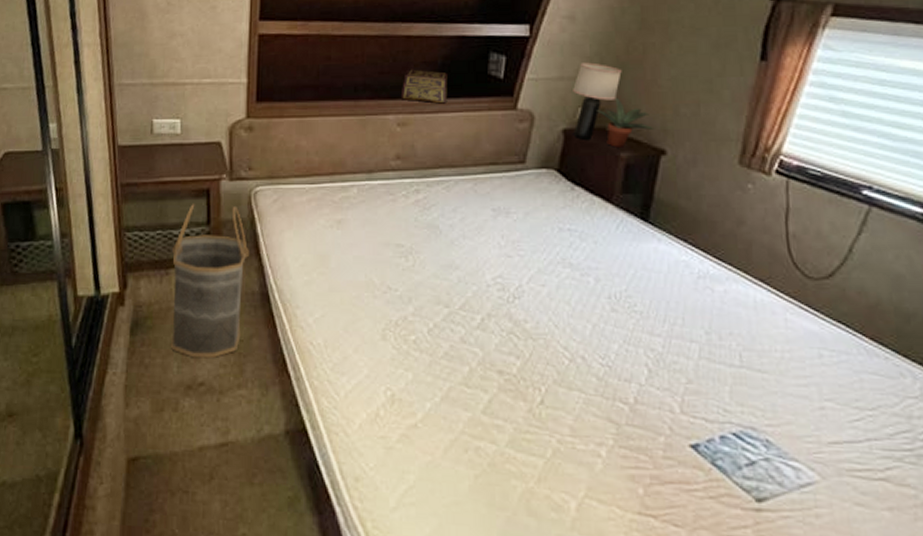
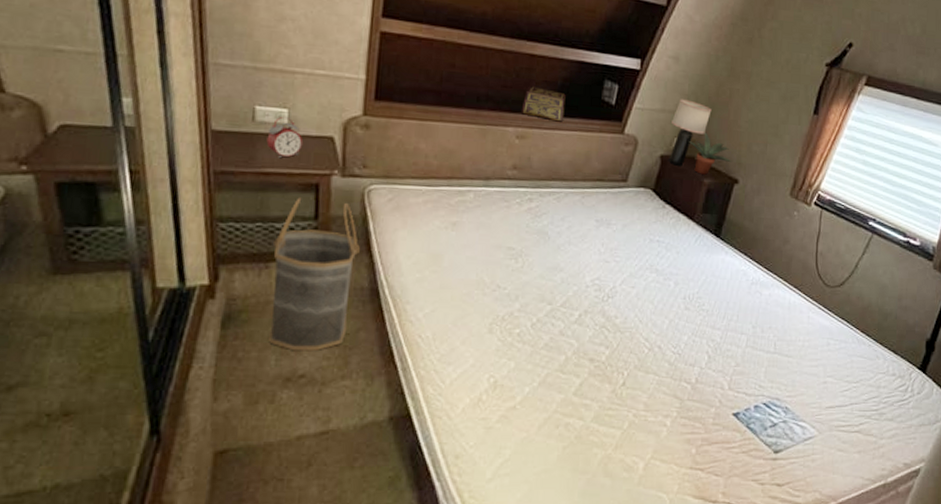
alarm clock: none [163,126,195,167] -> present [266,116,304,159]

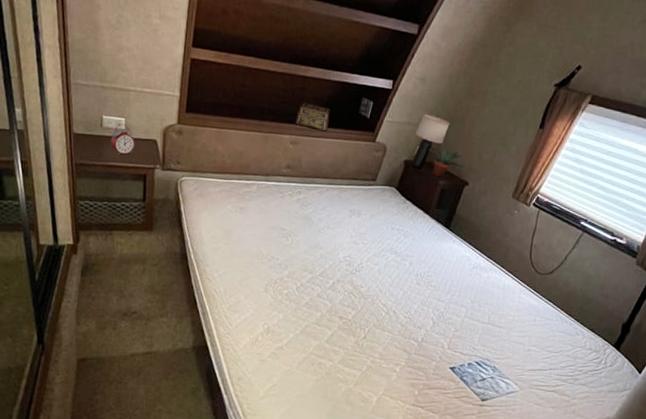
basket: present [269,197,360,352] -> none [112,184,174,296]

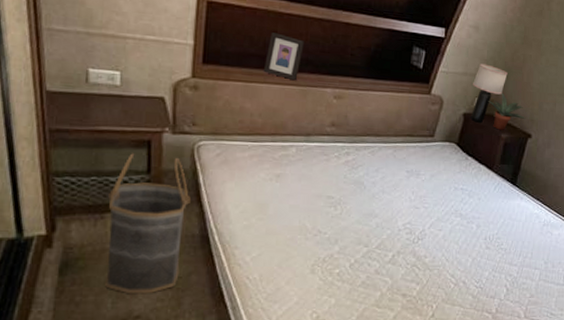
alarm clock: present [110,123,136,156] -> none [100,78,136,118]
basket: none [112,184,174,296] -> present [105,153,191,294]
picture frame: none [233,84,269,128] -> present [263,31,305,81]
decorative box: present [294,102,331,132] -> none [338,51,380,84]

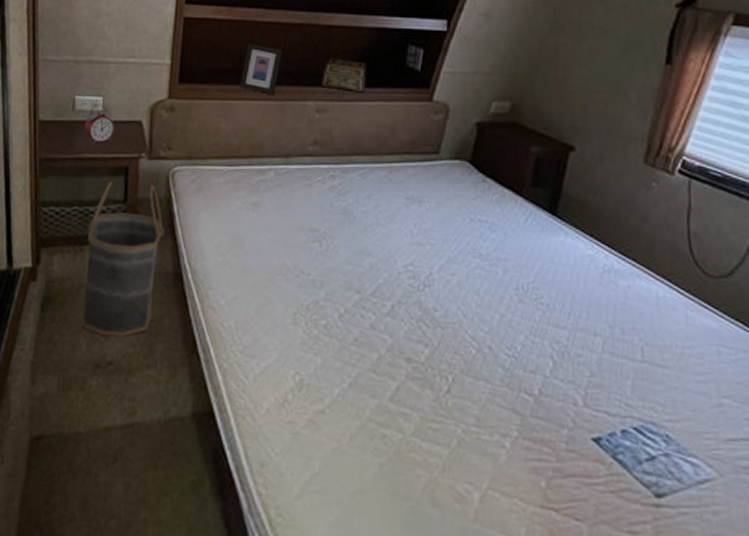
alarm clock: none [100,78,136,118] -> present [84,104,116,144]
decorative box: none [338,51,380,84] -> present [320,58,368,93]
table lamp: present [469,63,508,123] -> none [484,59,534,134]
potted plant: present [488,92,525,130] -> none [509,93,563,142]

